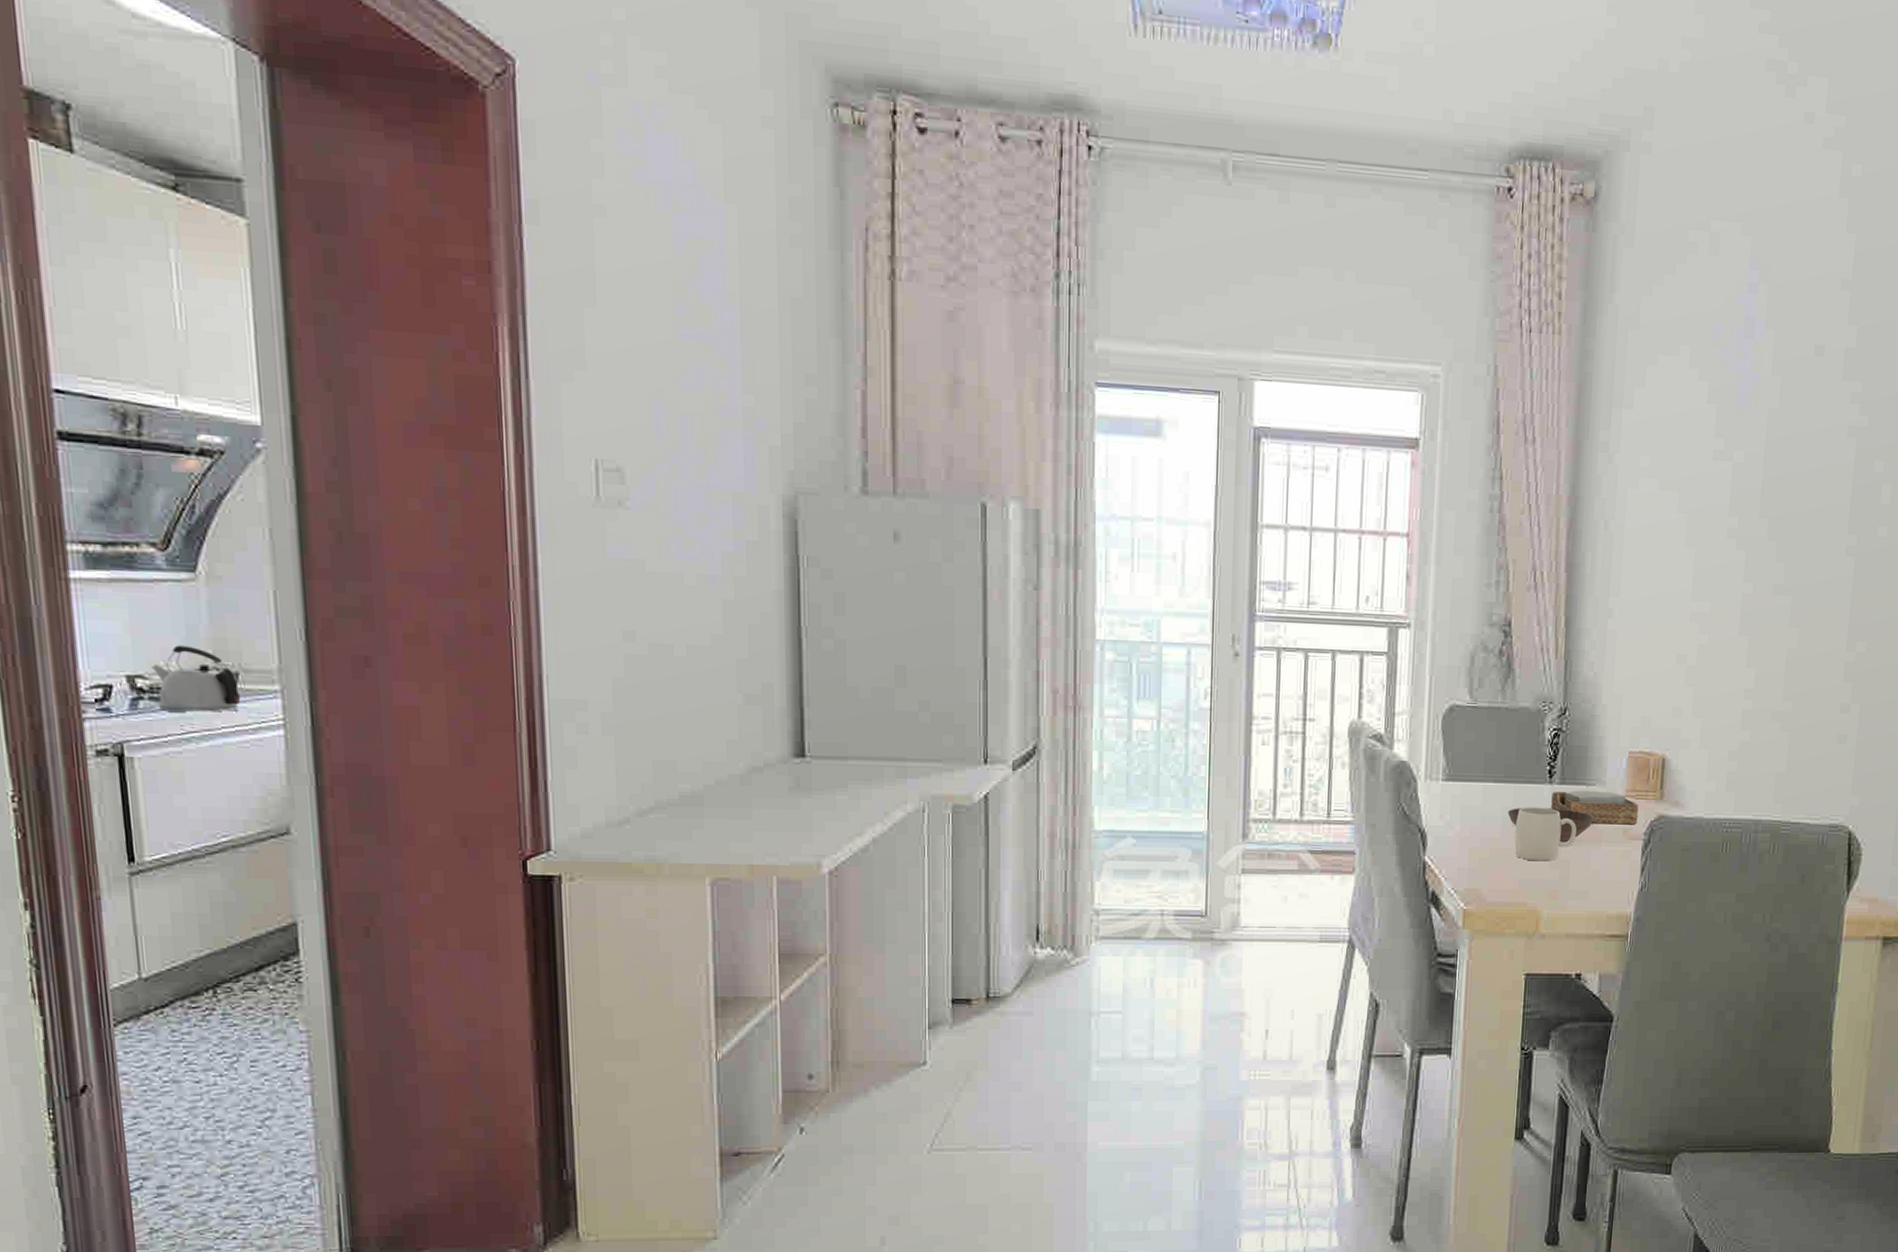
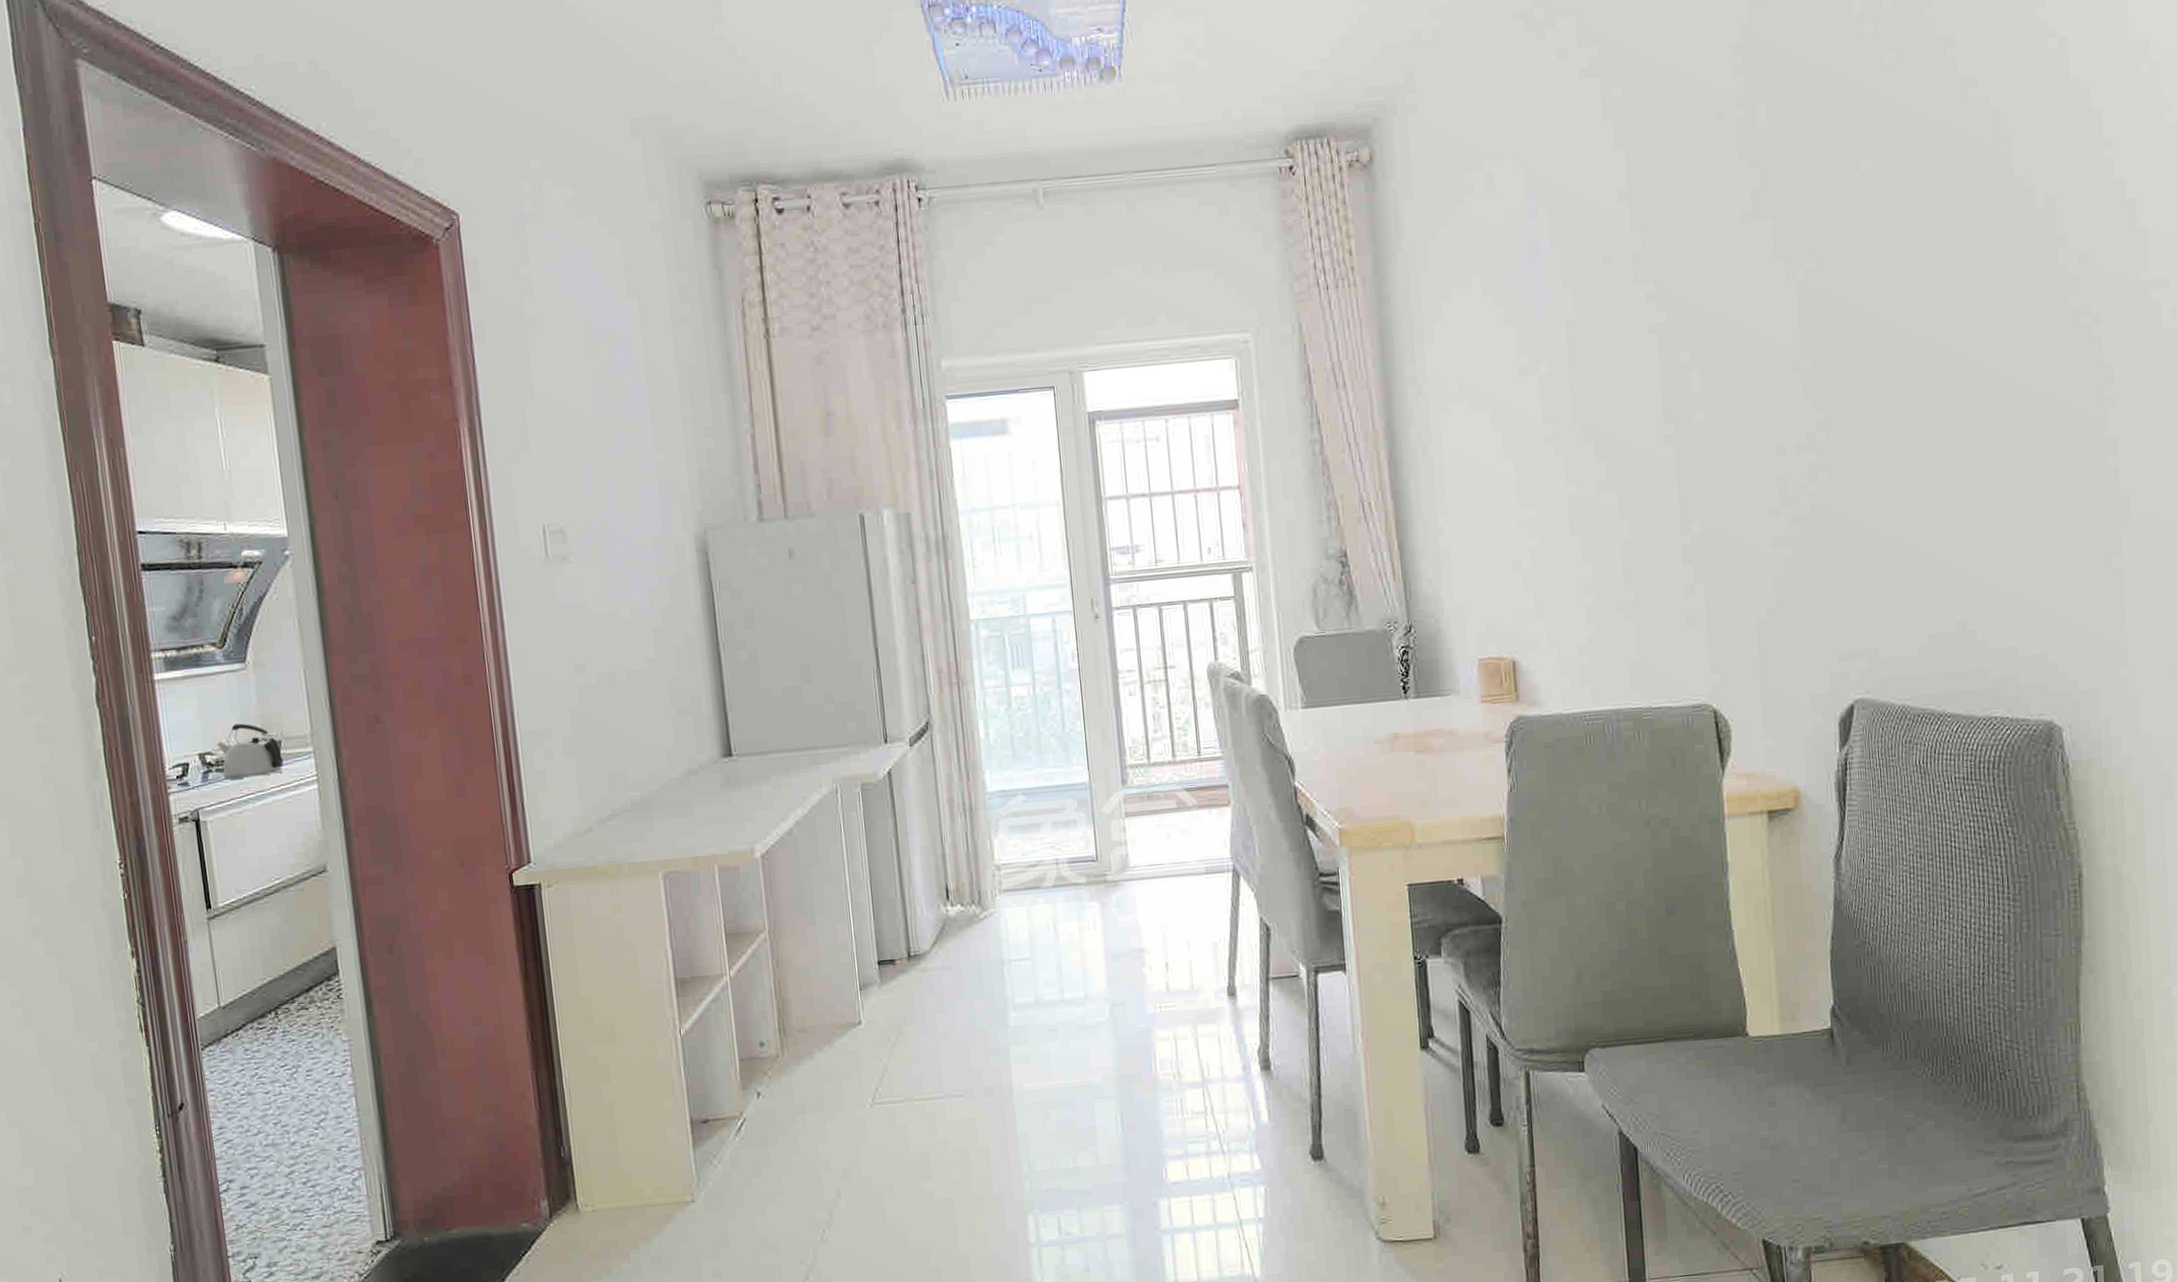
bowl: present [1507,807,1595,841] -> none [1368,721,1454,753]
mug: present [1514,807,1577,862] -> none [1377,722,1438,775]
napkin holder: present [1551,790,1639,825] -> none [1409,699,1497,732]

